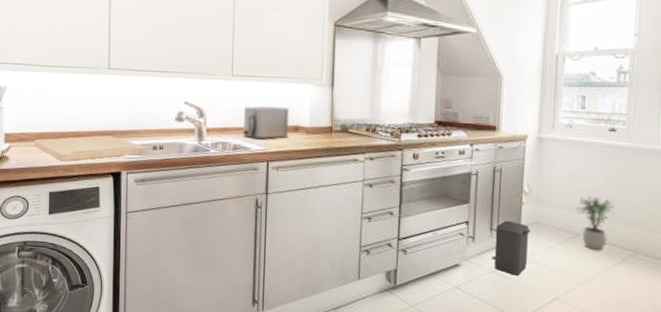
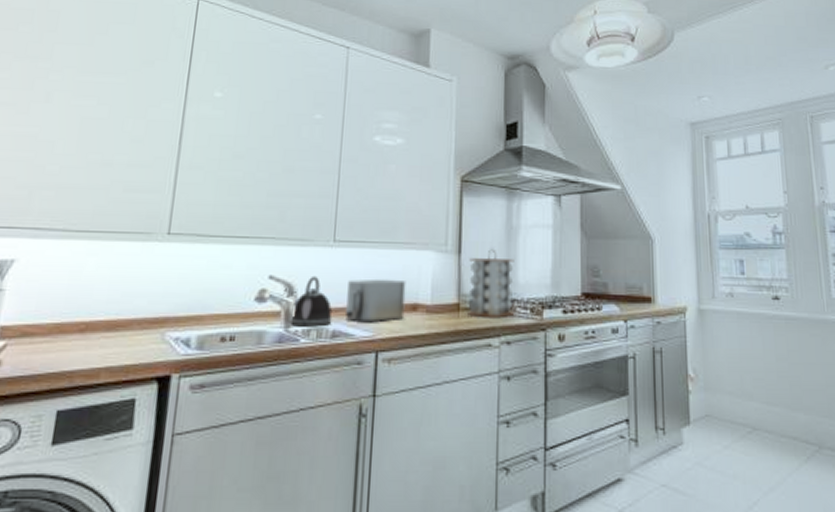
cutting board: present [34,135,148,162] -> none [43,324,213,364]
kettle: none [202,102,233,141] -> present [290,275,332,327]
spice rack: none [339,82,378,140] -> present [467,248,514,319]
pedal bin: present [491,220,530,276] -> none [659,415,701,488]
potted plant: present [576,196,615,251] -> none [749,379,792,448]

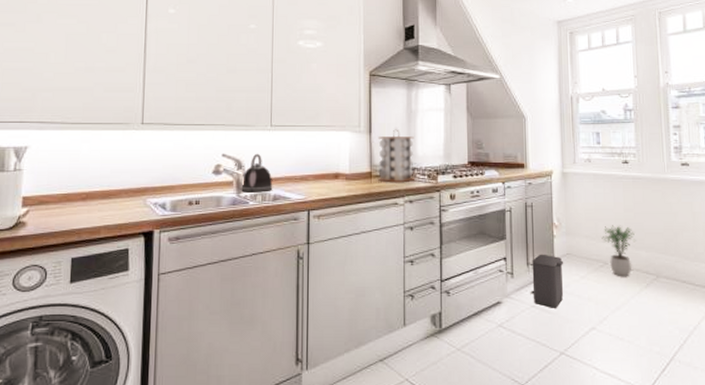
toaster: present [344,278,406,323] -> none [282,154,329,189]
pedal bin: none [659,415,701,488] -> present [530,254,563,308]
potted plant: none [749,379,792,448] -> present [602,225,636,277]

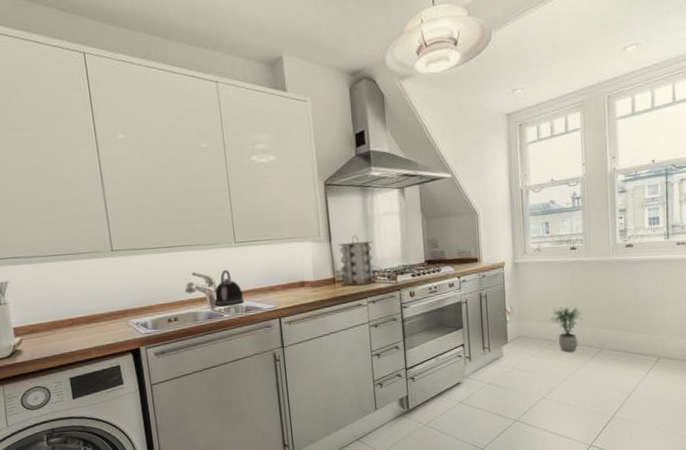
pedal bin: present [530,254,563,308] -> none [486,338,516,384]

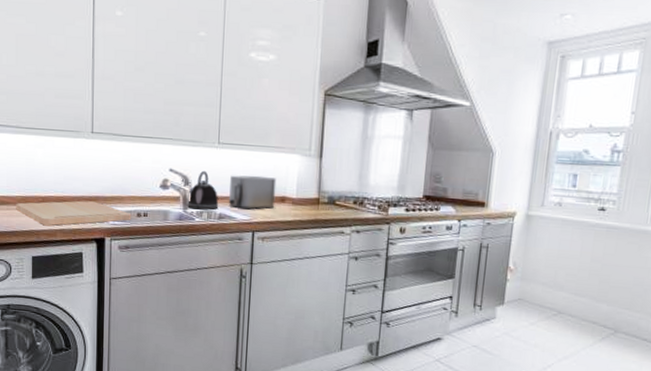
cutting board: none [45,315,163,347] -> present [16,200,132,226]
toaster: none [251,265,296,299] -> present [228,175,277,210]
spice rack: present [338,234,375,287] -> none [326,154,367,213]
potted plant: present [551,306,582,352] -> none [560,275,599,329]

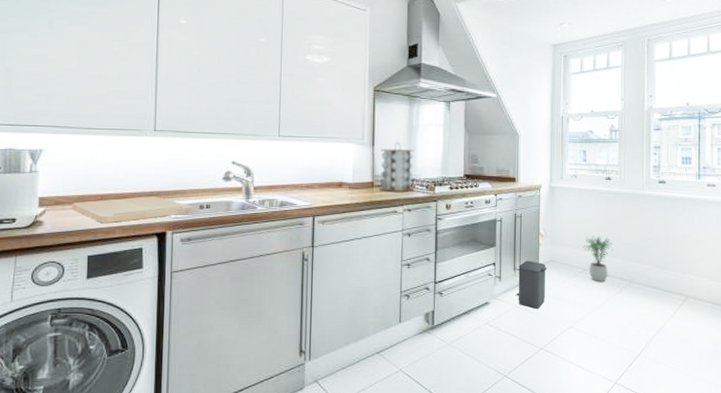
kettle: present [187,170,219,210] -> none [250,161,280,199]
toaster: present [228,175,277,210] -> none [289,164,334,196]
spice rack: none [326,154,367,213] -> present [379,141,414,193]
pedal bin: none [473,296,513,350] -> present [515,260,547,309]
potted plant: none [560,275,599,329] -> present [583,236,614,283]

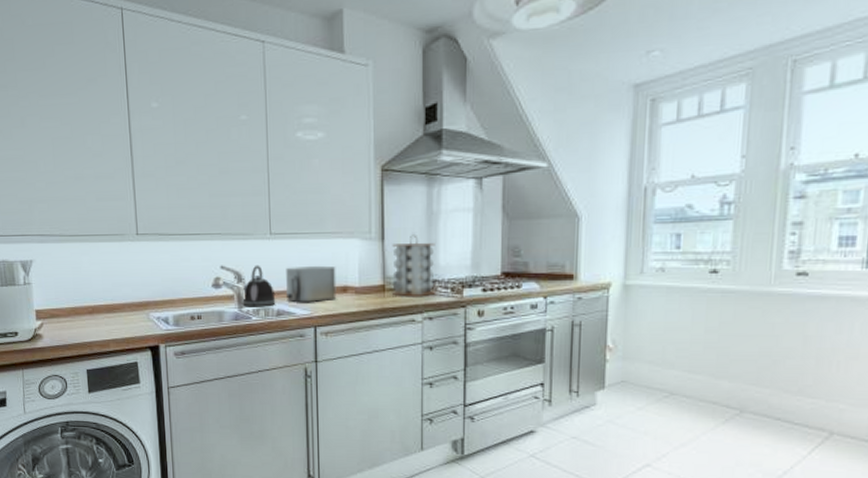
cutting board: present [72,196,194,224] -> none [66,307,185,337]
kettle: none [250,161,280,199] -> present [242,265,276,307]
toaster: none [289,164,334,196] -> present [285,265,337,303]
pedal bin: present [515,260,547,309] -> none [571,380,616,441]
potted plant: present [583,236,614,283] -> none [670,349,717,411]

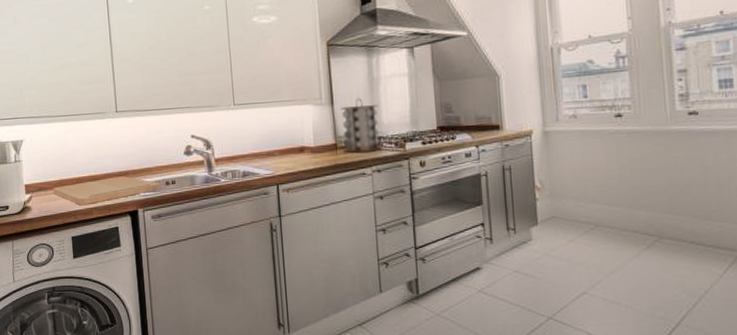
cutting board: none [66,307,185,337] -> present [53,176,161,206]
kettle: present [242,265,276,307] -> none [211,132,242,171]
toaster: present [285,265,337,303] -> none [249,129,295,164]

